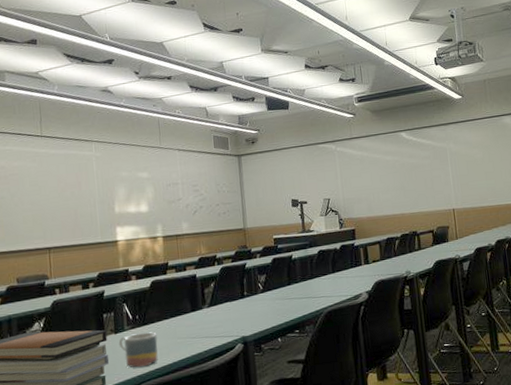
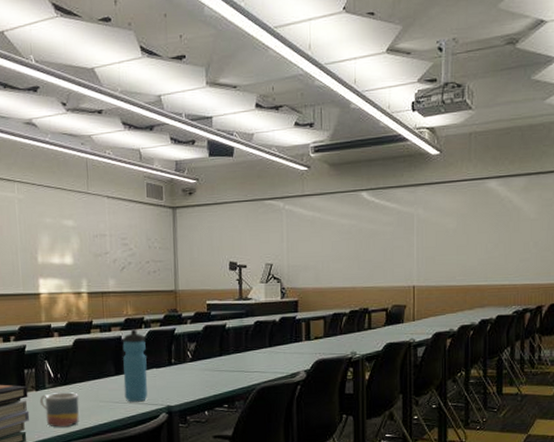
water bottle: none [197,266,223,336] -> present [122,329,148,402]

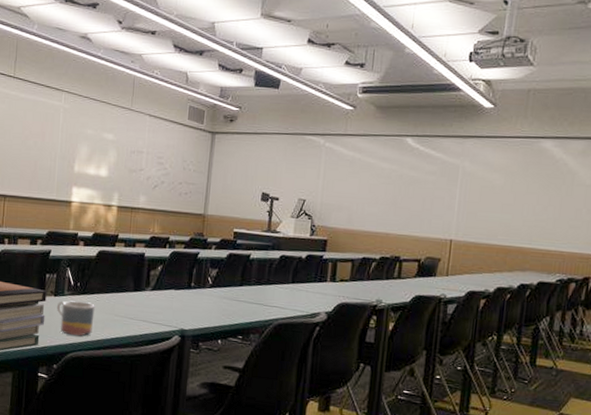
water bottle: present [122,329,148,402] -> none [140,248,168,321]

